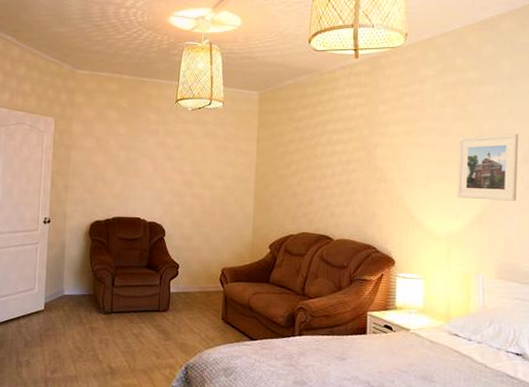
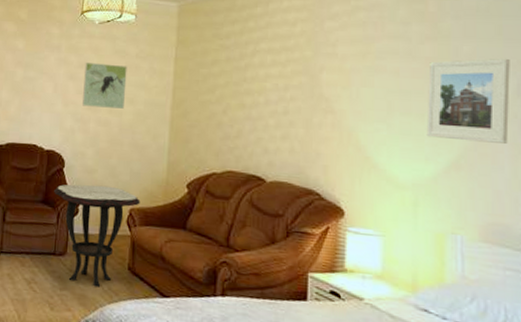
side table: none [157,250,231,336] -> present [54,184,141,288]
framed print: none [179,145,217,184] -> present [82,63,127,109]

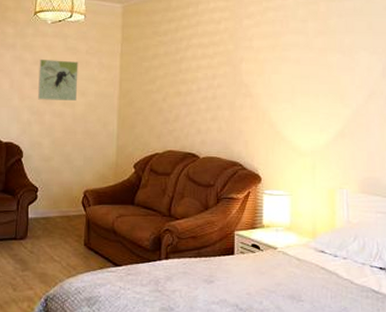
side table: present [54,184,141,288] -> none [13,171,94,265]
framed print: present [426,58,510,144] -> none [320,48,378,115]

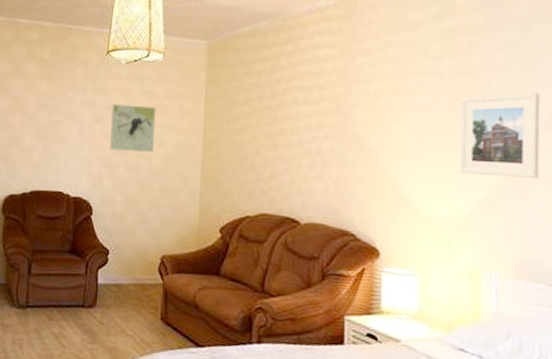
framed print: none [320,48,378,115] -> present [459,92,540,178]

